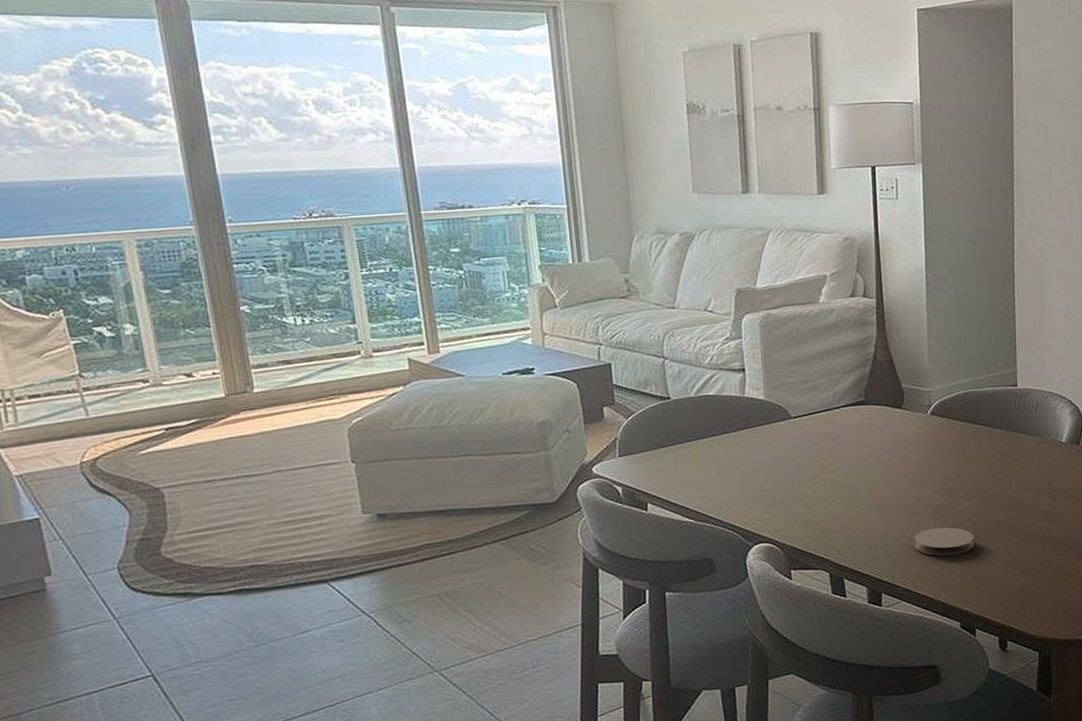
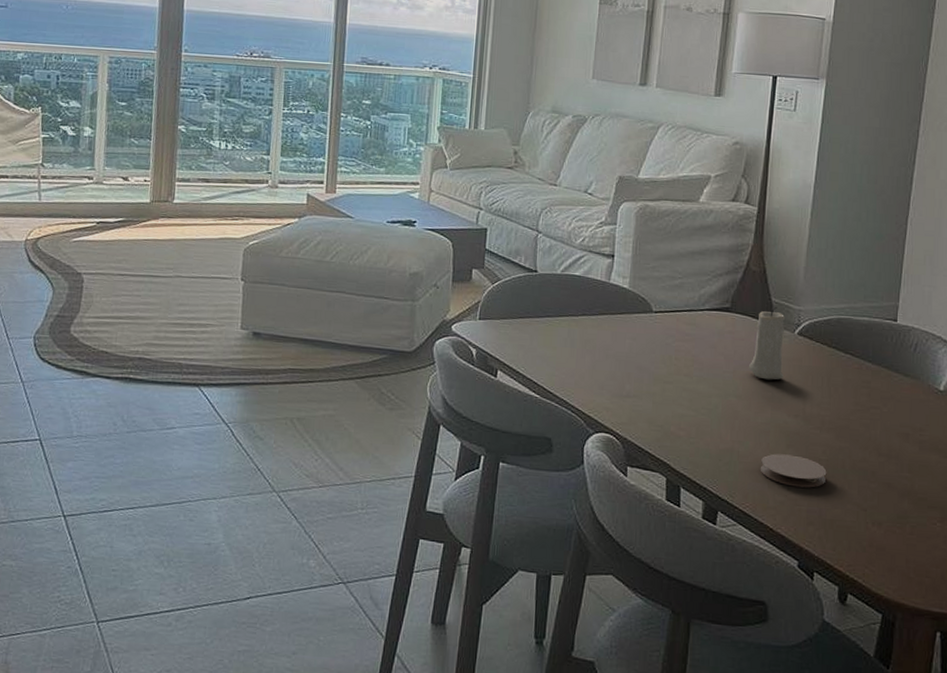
candle: none [889,393,923,463] -> present [748,307,786,380]

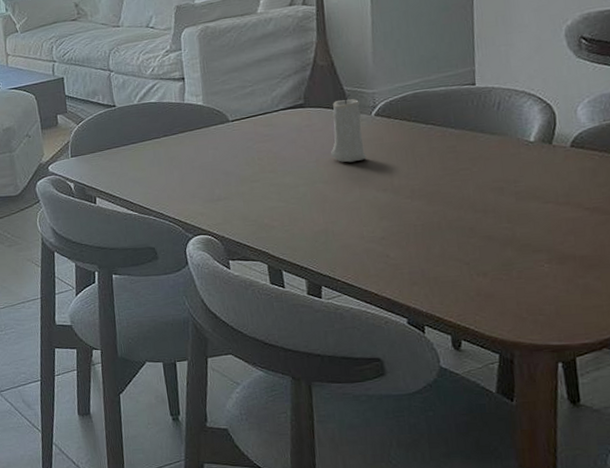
coaster: present [760,453,827,488] -> none [356,225,424,254]

